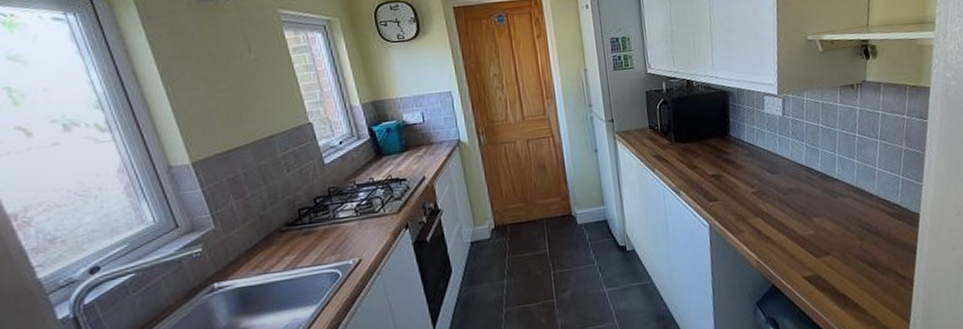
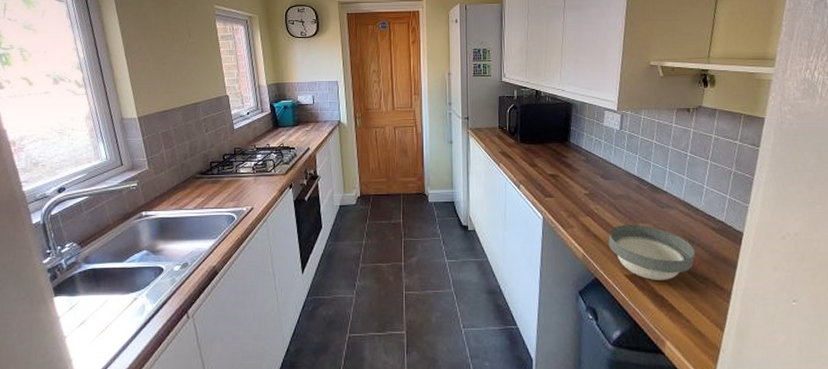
bowl: none [782,219,874,279] -> present [608,224,696,280]

